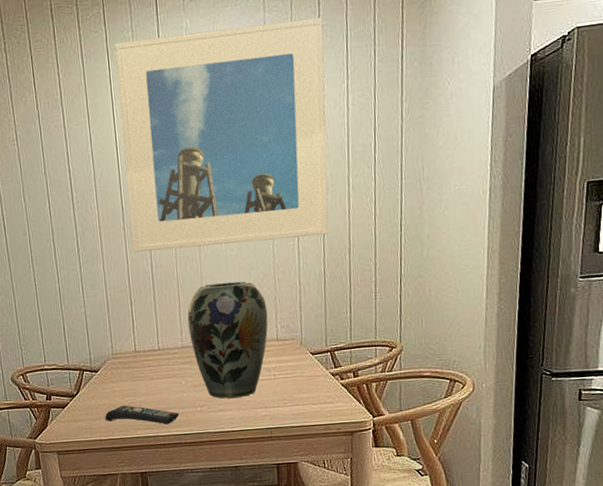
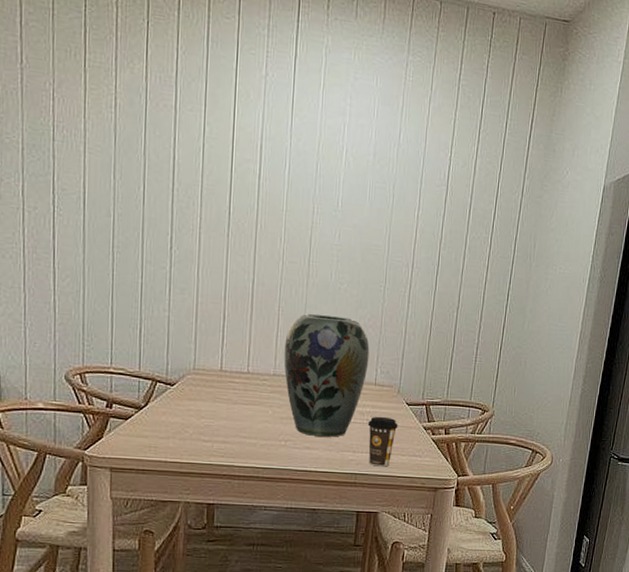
remote control: present [105,405,180,425] -> none [174,426,261,455]
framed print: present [115,17,329,252] -> none [235,36,463,289]
coffee cup: none [275,369,306,419] -> present [367,416,398,467]

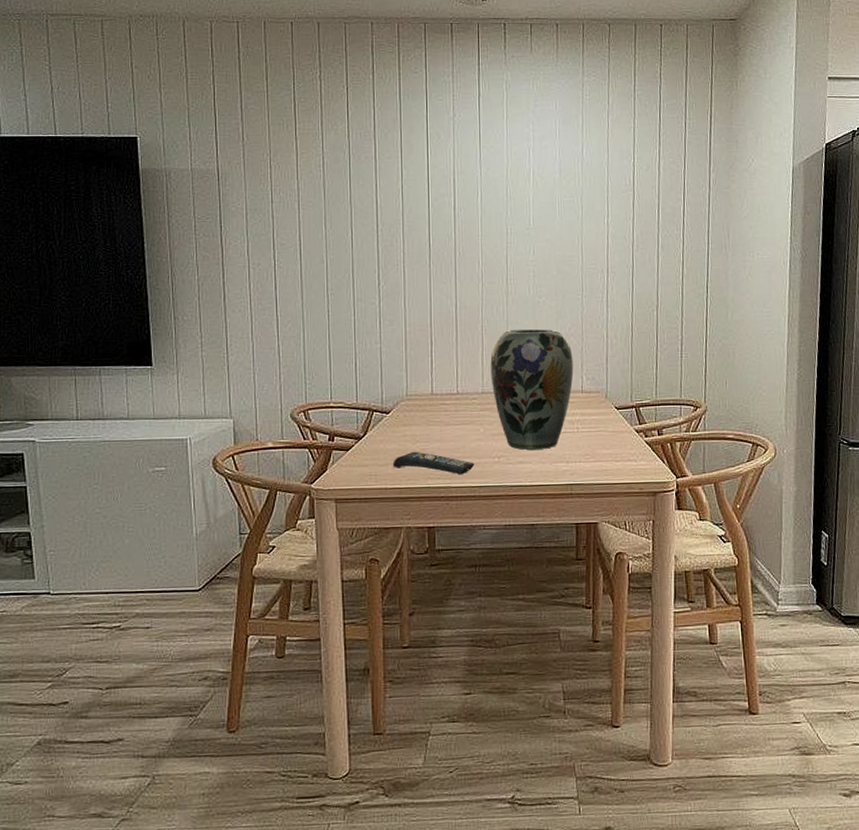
remote control: none [174,426,261,455] -> present [392,451,475,475]
coffee cup: present [367,416,398,467] -> none [578,423,609,475]

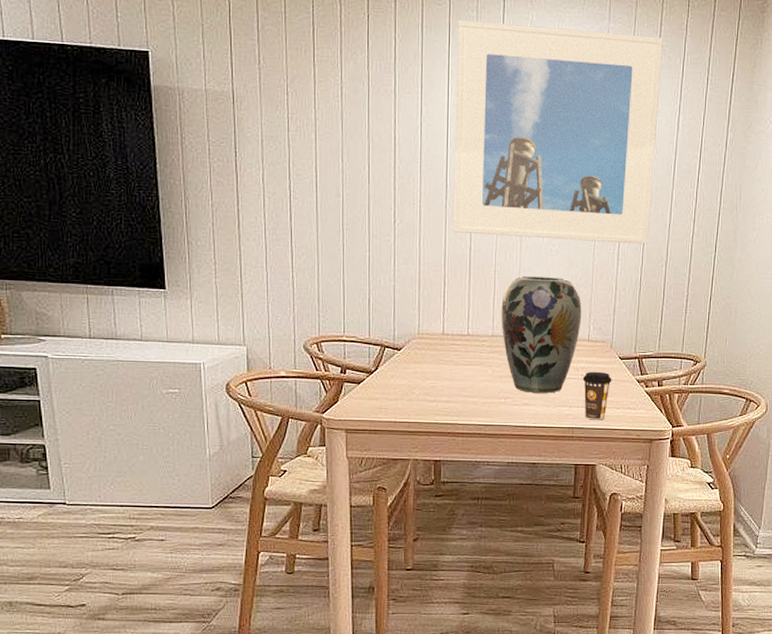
remote control: present [392,451,475,475] -> none [402,388,482,413]
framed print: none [434,85,638,291] -> present [453,19,663,245]
coffee cup: none [578,423,609,475] -> present [582,371,612,420]

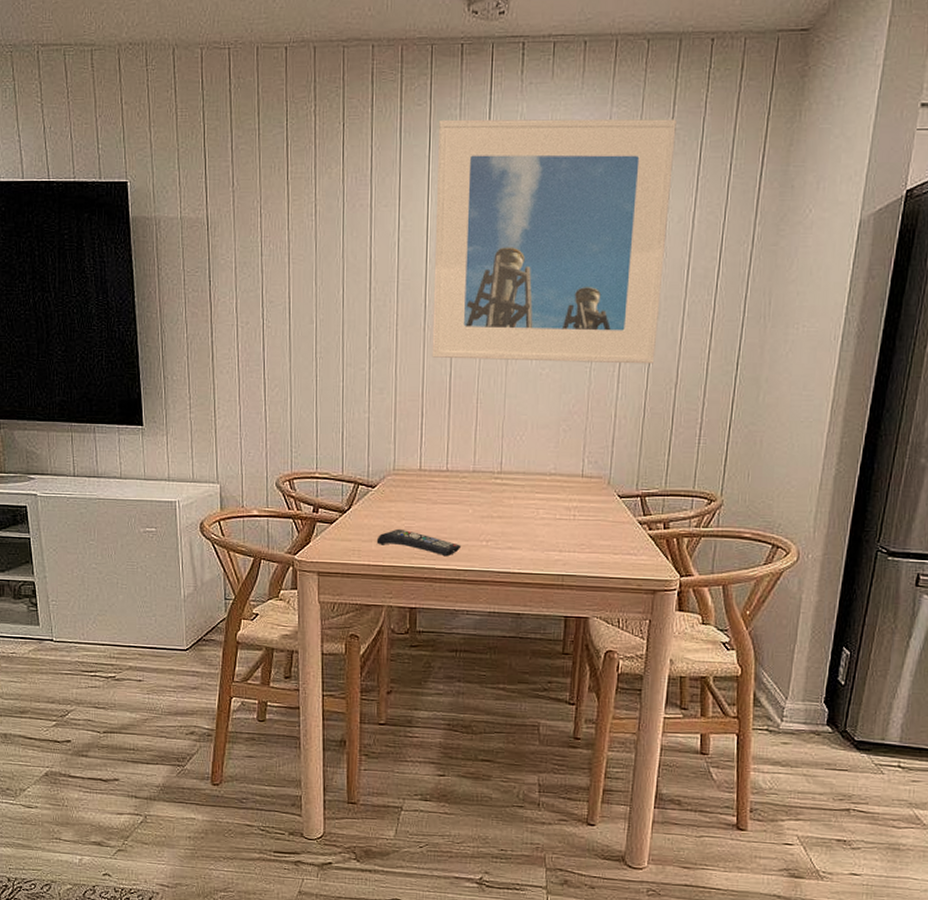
remote control: none [402,388,482,413] -> present [376,528,462,557]
vase: present [501,276,582,393] -> none [483,404,575,536]
coffee cup: present [582,371,612,420] -> none [574,511,609,567]

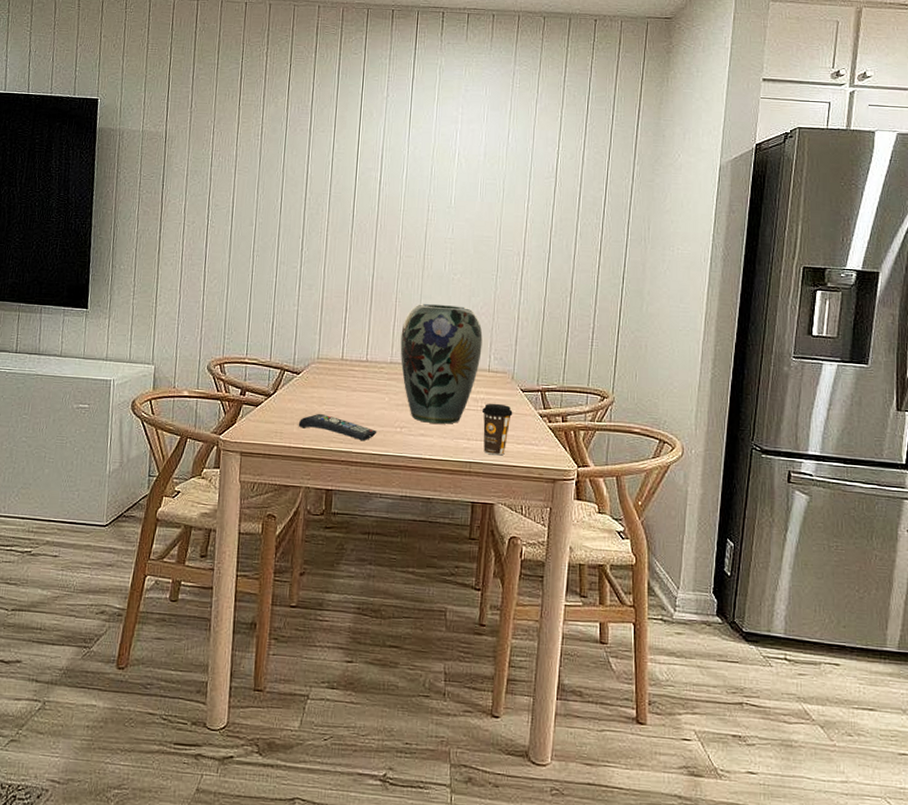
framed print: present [432,118,677,364] -> none [357,66,568,275]
vase: none [483,404,575,536] -> present [400,304,483,424]
coffee cup: none [574,511,609,567] -> present [481,403,513,456]

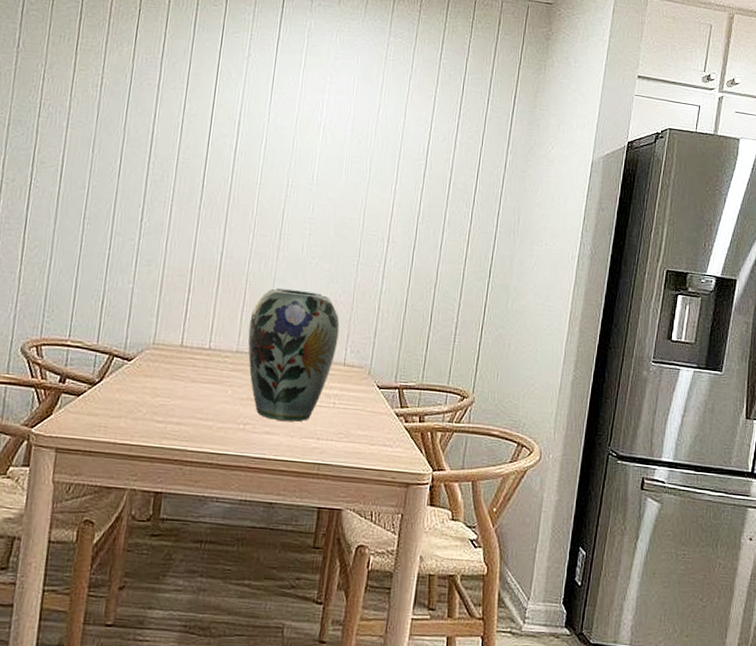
remote control: present [298,413,377,441] -> none [126,405,217,439]
coffee cup: present [481,403,513,456] -> none [334,399,368,457]

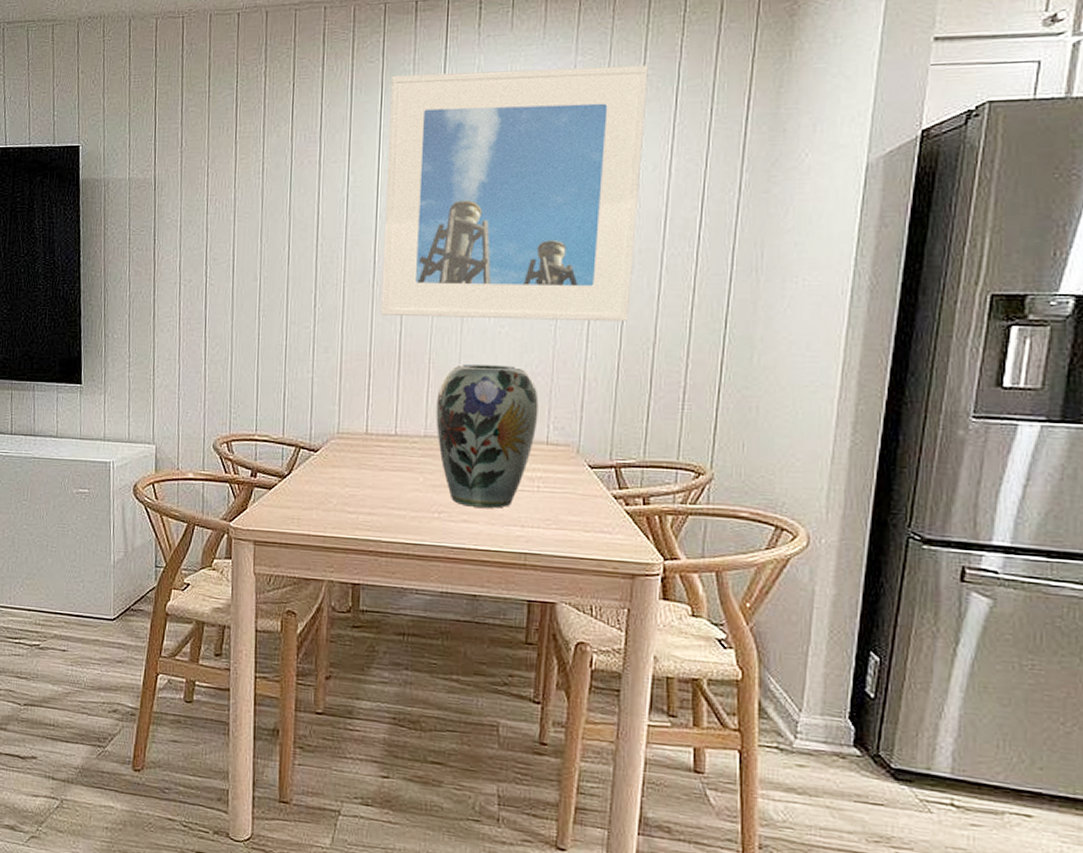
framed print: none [204,21,444,264] -> present [381,65,649,322]

